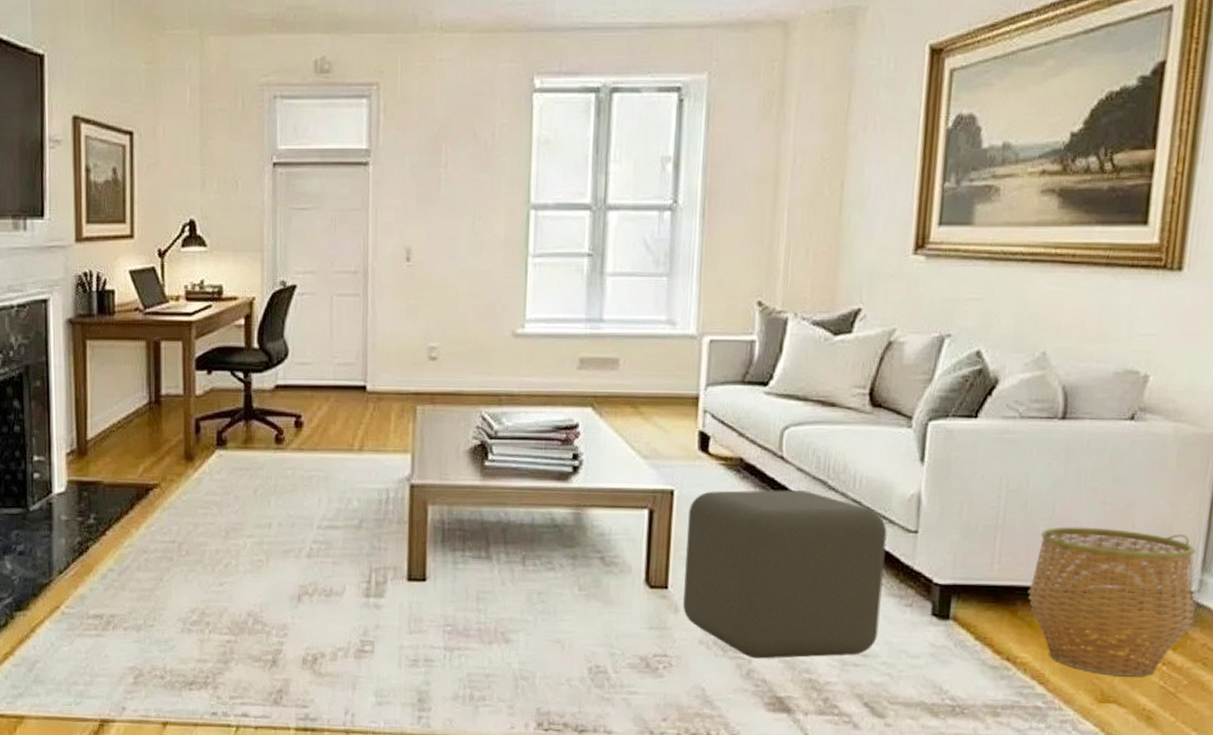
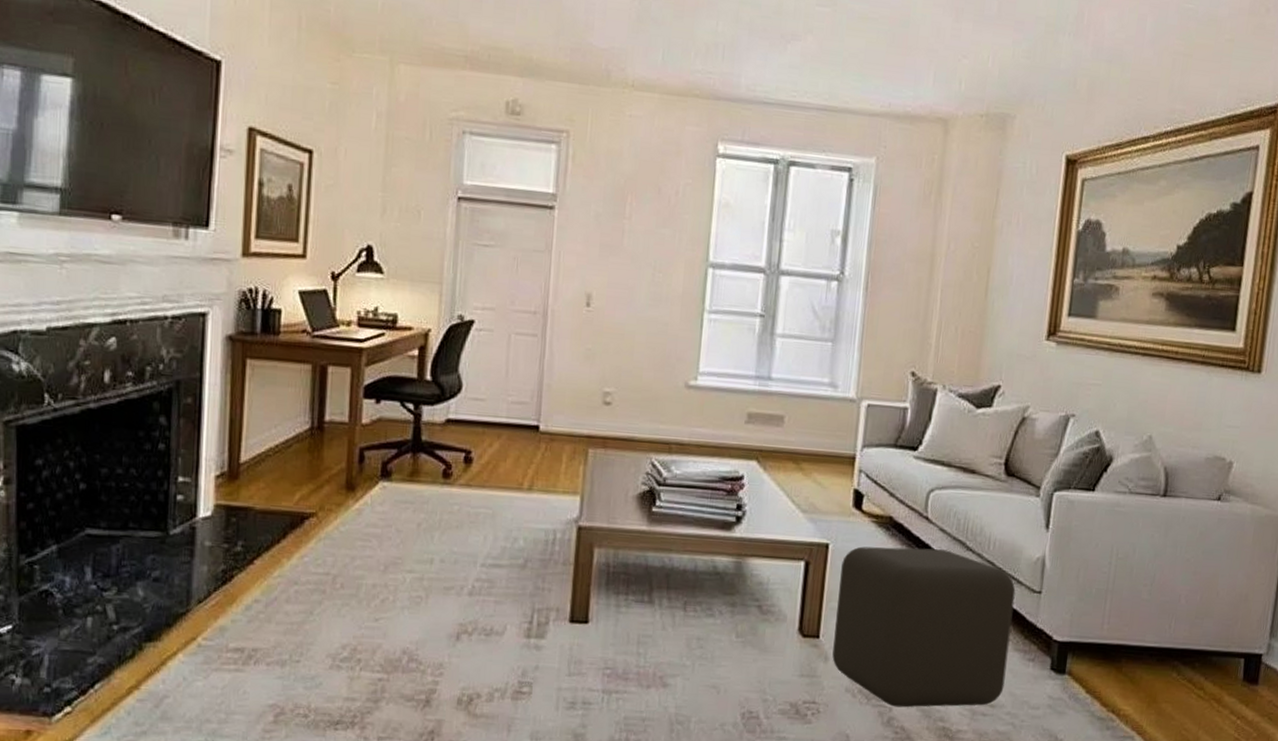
basket: present [1027,527,1196,677] -> none [1131,593,1266,730]

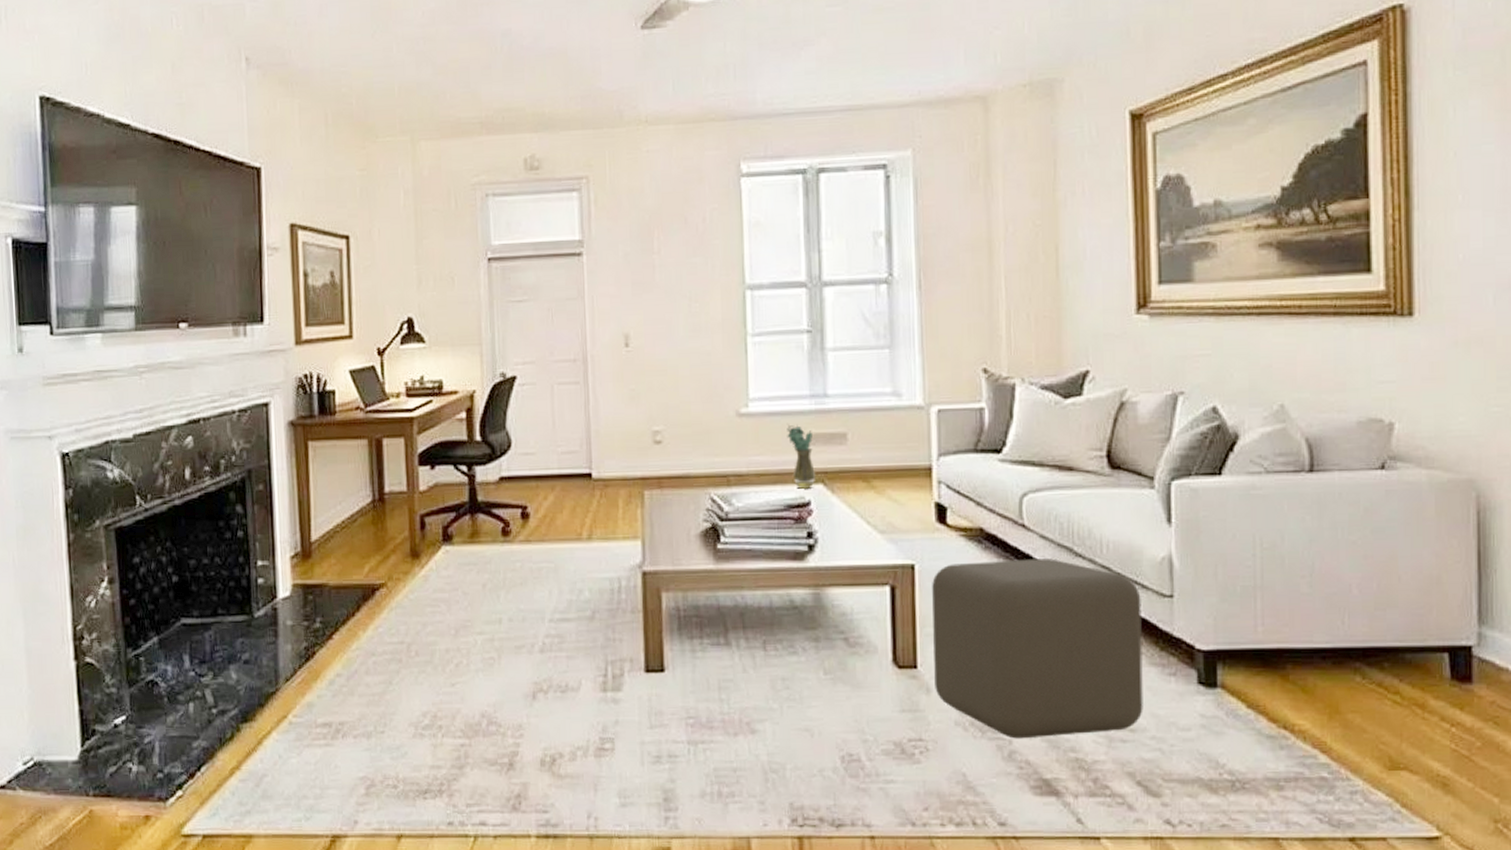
vase: none [729,401,753,464] -> present [787,424,816,489]

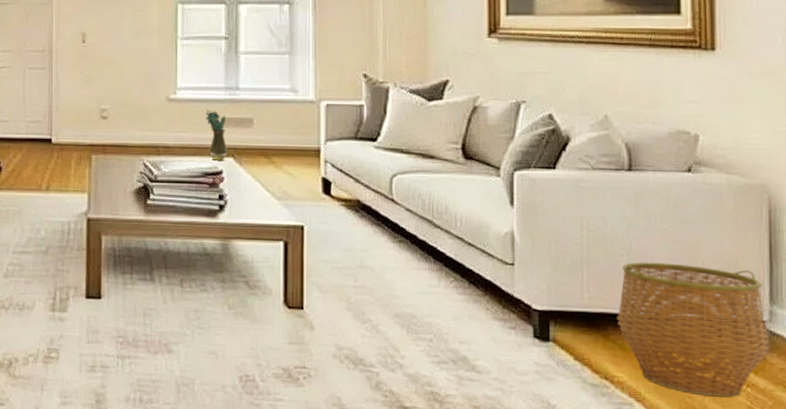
cube: present [932,558,1143,739] -> none [317,227,488,373]
basket: none [1297,583,1477,741] -> present [616,262,769,398]

